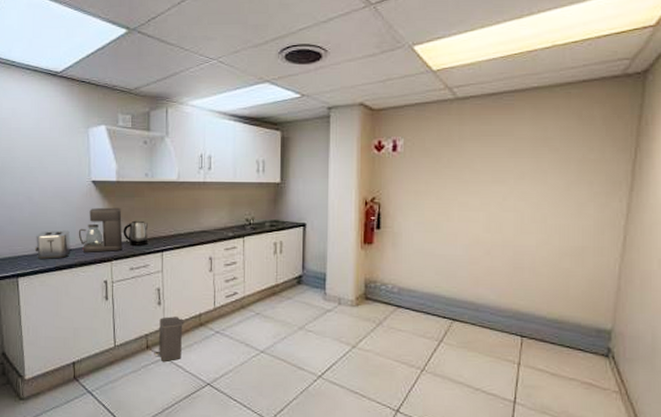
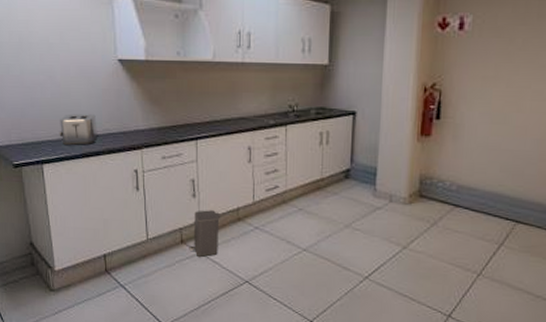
coffee maker: present [78,207,123,253] -> none [105,89,153,140]
kettle: present [123,220,148,246] -> none [153,104,180,133]

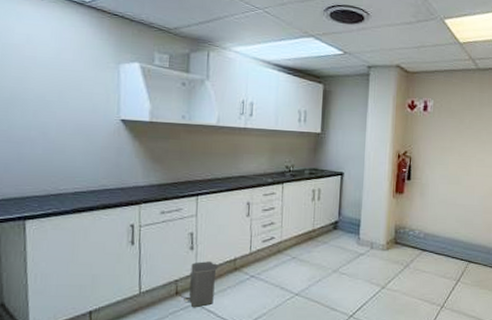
toaster: present [59,114,97,146] -> none [48,170,93,202]

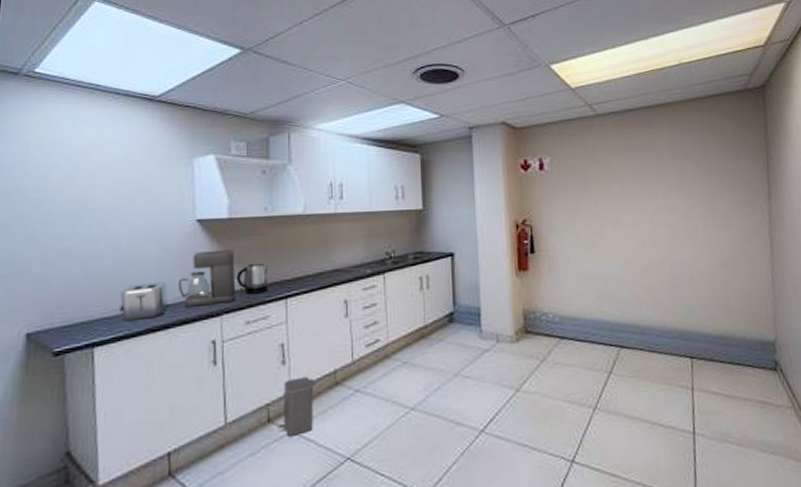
toaster: none [48,170,93,202] -> present [118,282,168,322]
coffee maker: none [102,147,154,196] -> present [178,249,236,308]
kettle: none [154,163,183,189] -> present [236,262,268,294]

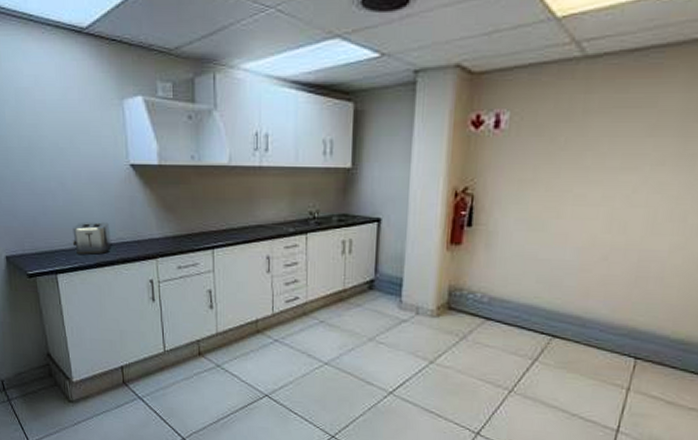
coffee maker: present [178,249,236,308] -> none [118,196,168,249]
kettle: present [236,262,268,294] -> none [168,212,196,241]
pedal bin: present [277,377,316,438] -> none [207,321,240,371]

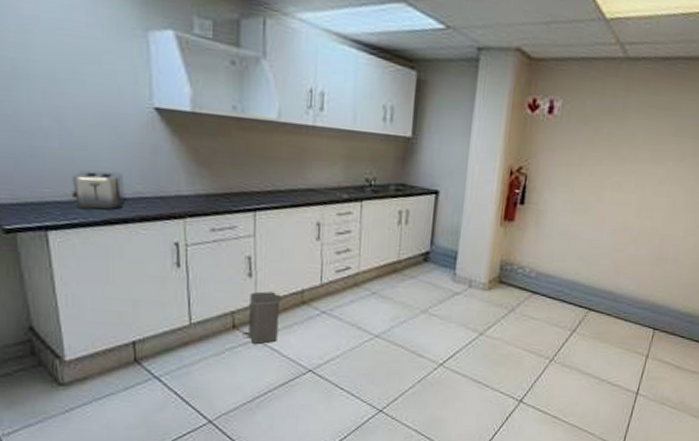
pedal bin: none [207,321,240,371] -> present [242,291,283,345]

